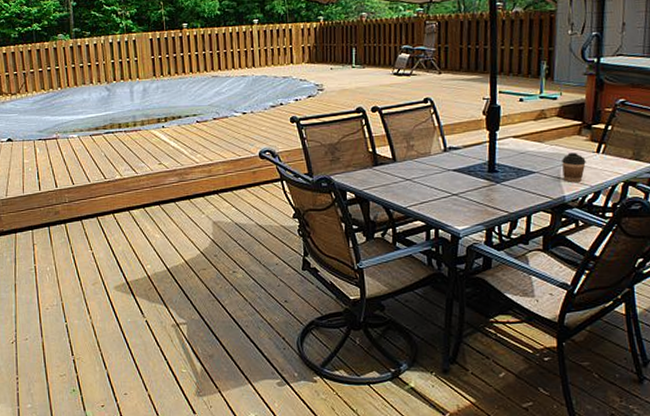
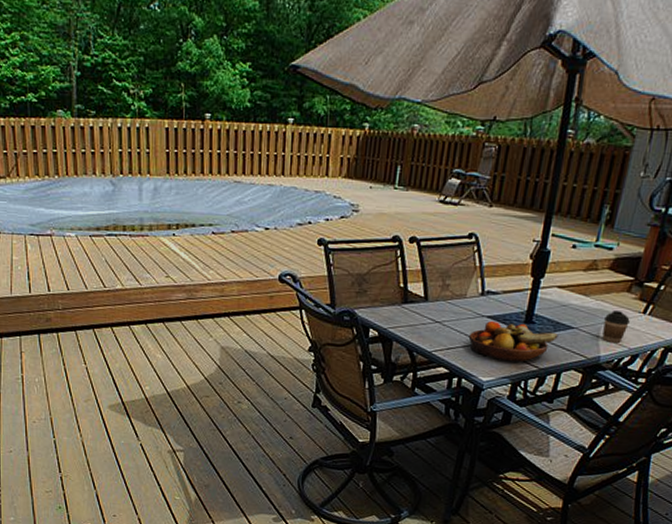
fruit bowl: none [438,174,522,210] -> present [468,321,559,363]

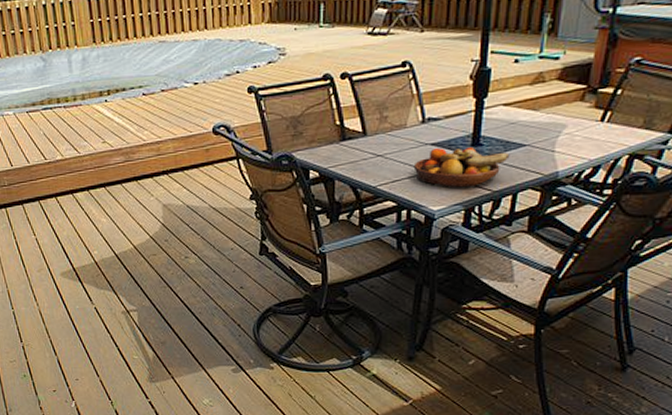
coffee cup: present [602,311,630,344] -> none [558,122,587,157]

